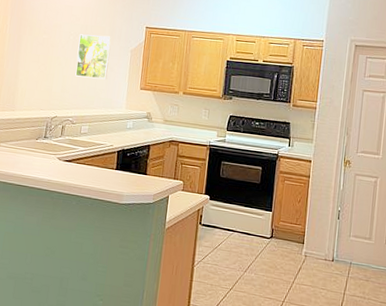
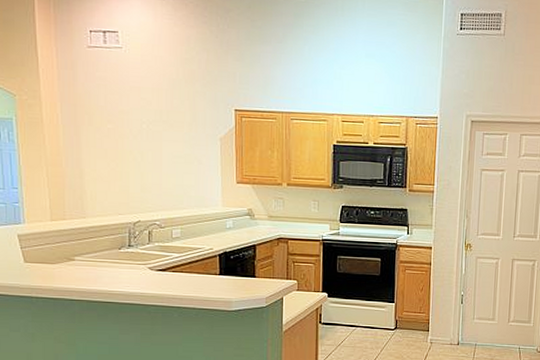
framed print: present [75,34,111,80] -> none [154,121,196,175]

